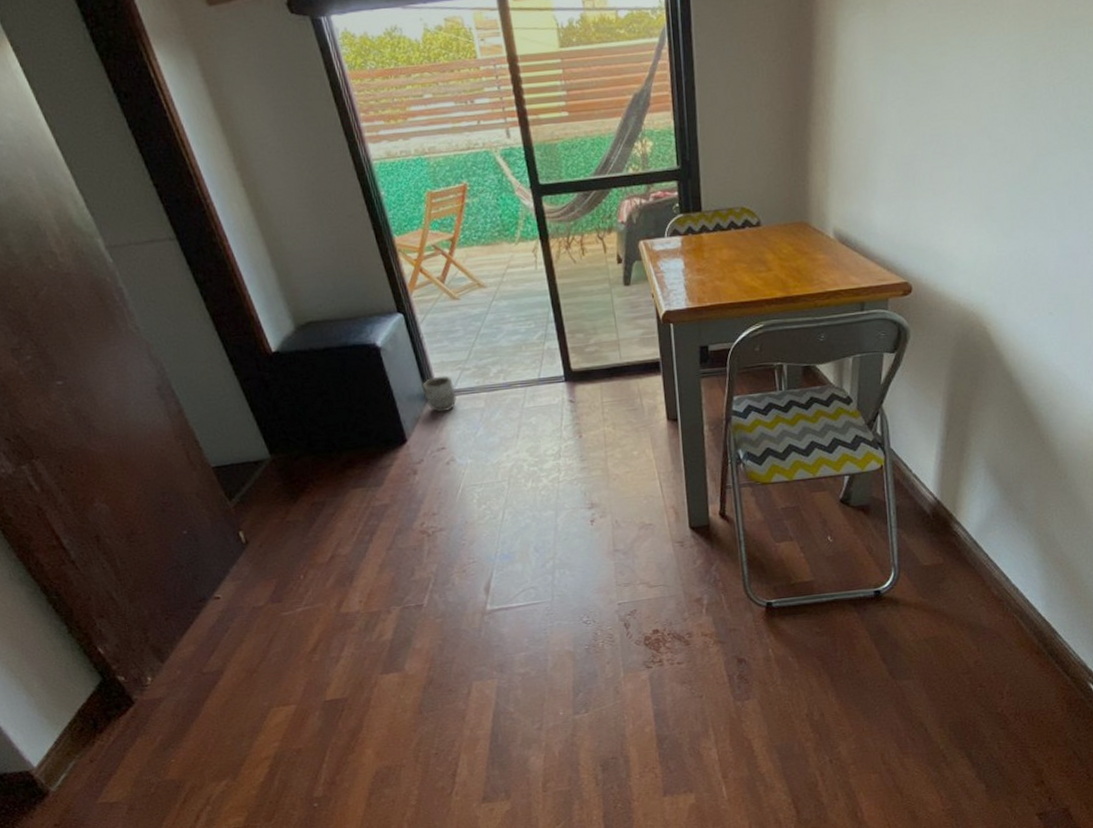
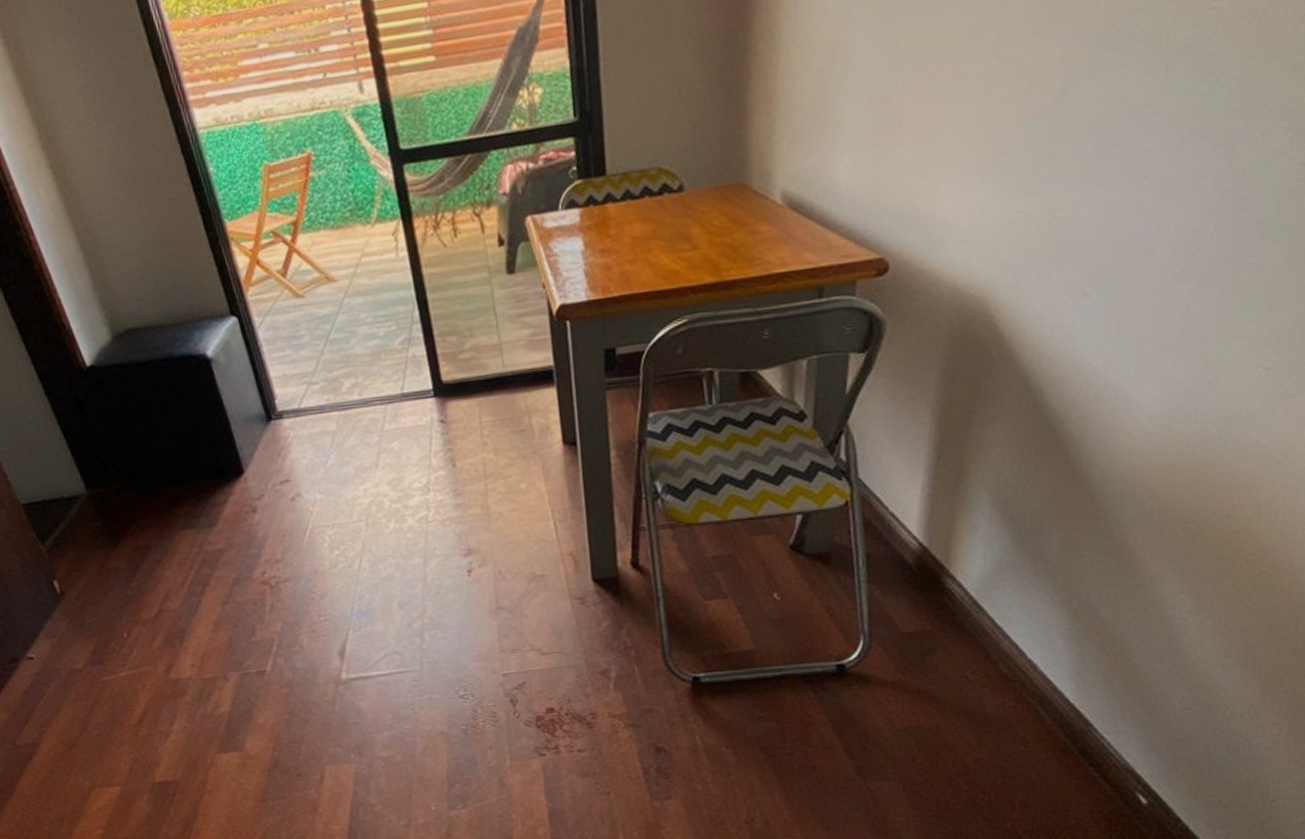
planter: present [423,376,457,413] -> none [262,392,303,438]

